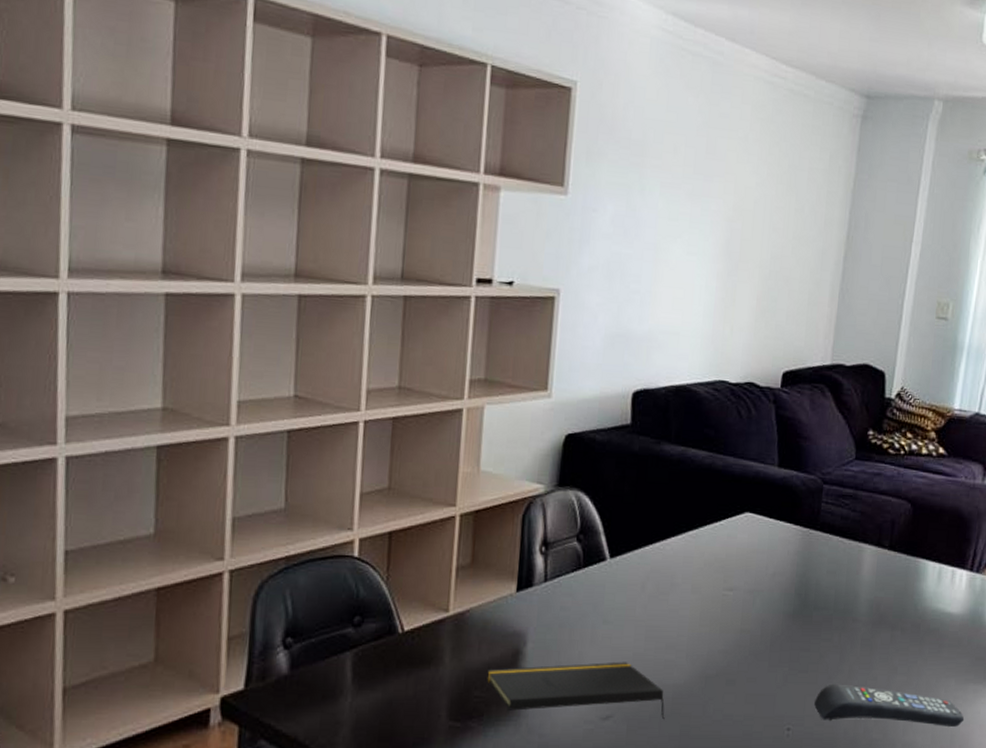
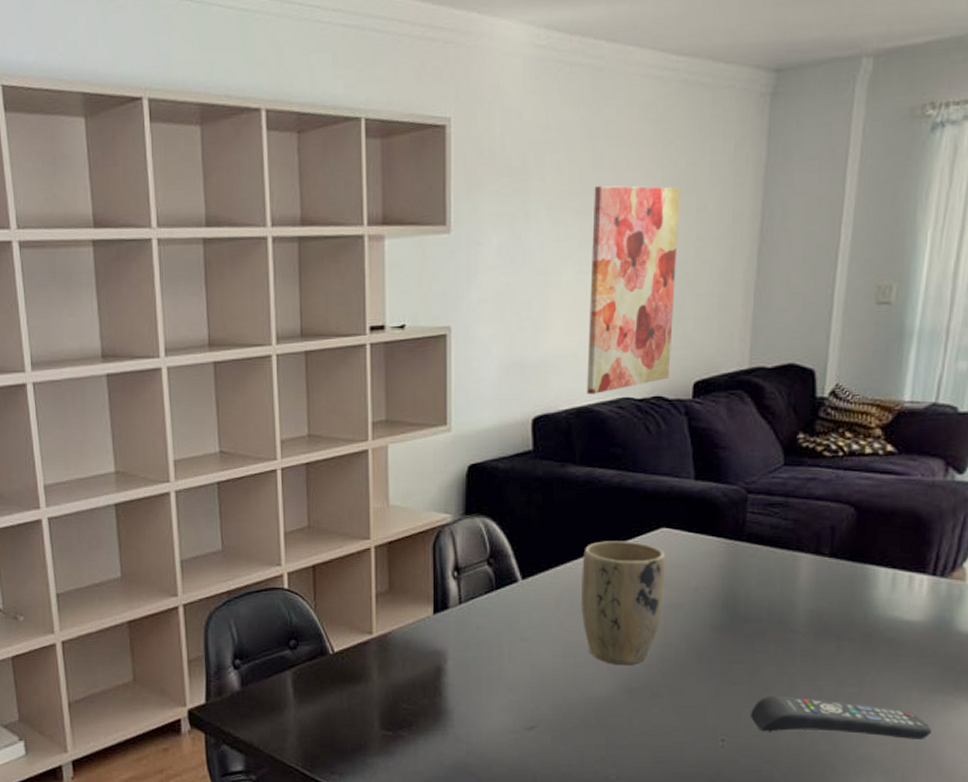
notepad: present [487,662,665,719] -> none [413,676,589,729]
plant pot: none [665,522,748,651] -> present [581,541,666,665]
wall art: none [686,172,782,374] -> present [587,185,681,394]

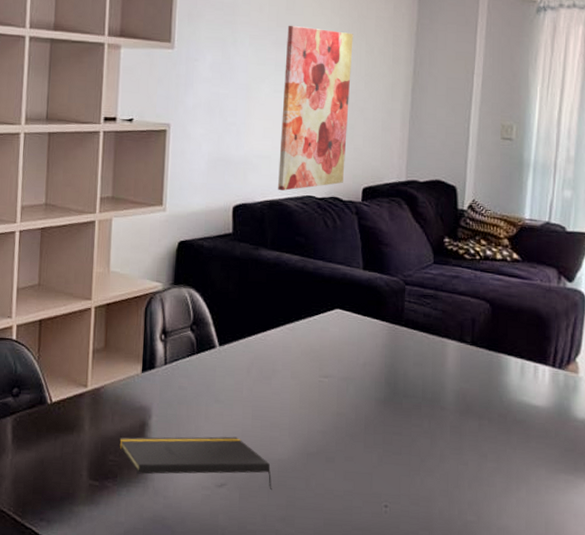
notepad: none [413,676,589,729] -> present [119,436,272,489]
plant pot: present [581,541,666,665] -> none [268,317,340,431]
remote control: present [751,695,932,741] -> none [409,466,558,516]

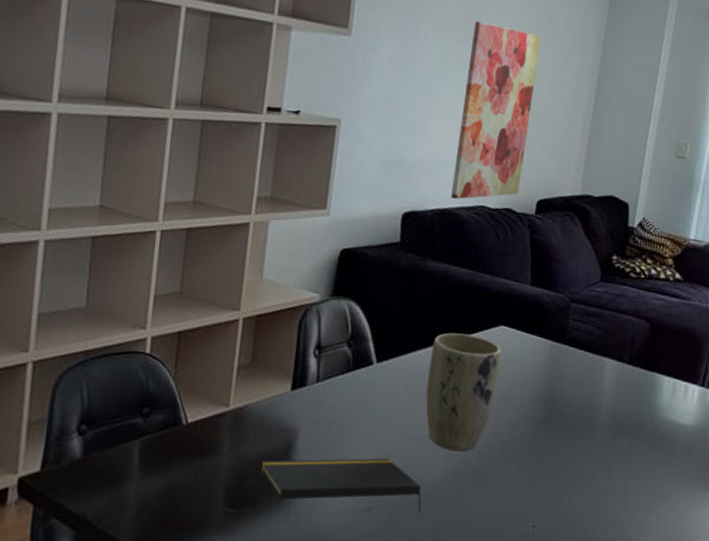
plant pot: none [268,317,340,431] -> present [425,333,502,451]

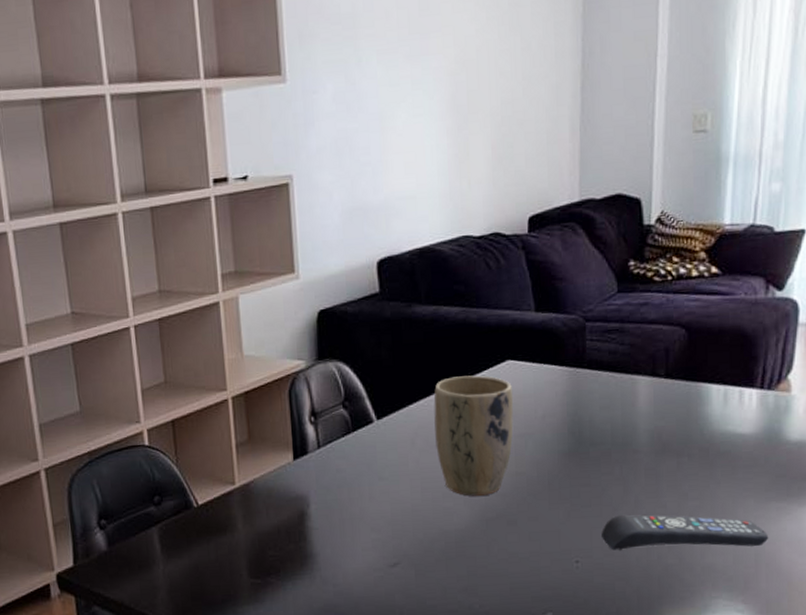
notepad: present [261,458,421,512] -> none [278,513,451,565]
wall art: present [451,21,541,199] -> none [422,28,506,234]
remote control: none [557,485,694,530] -> present [602,514,769,551]

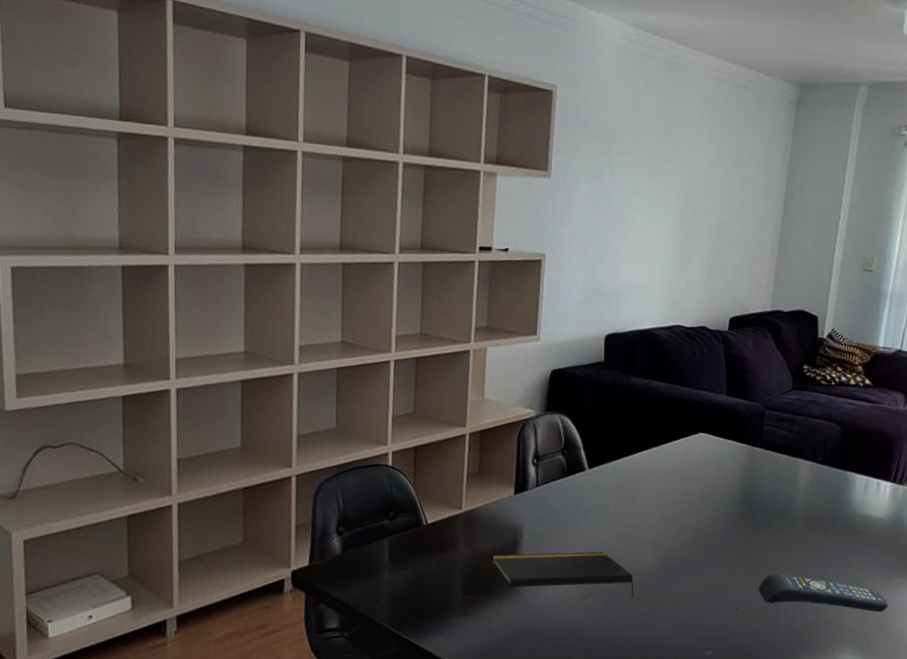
notepad: none [278,513,451,565] -> present [492,551,634,598]
plant pot: present [434,375,514,496] -> none [634,440,702,544]

